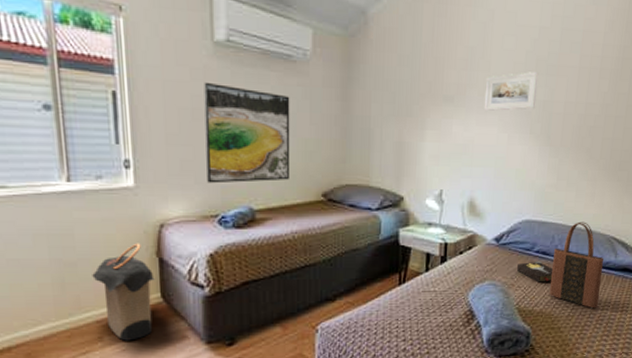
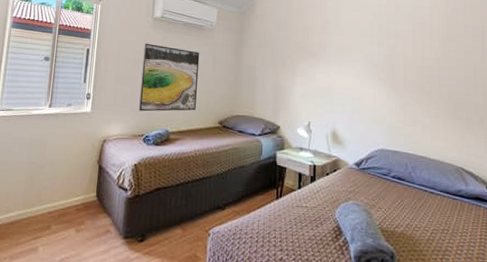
laundry hamper: present [92,243,155,341] -> none [52,153,94,231]
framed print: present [483,72,539,112] -> none [340,35,381,64]
hardback book: present [517,261,554,282] -> none [377,185,410,206]
tote bag: present [550,221,604,309] -> none [409,152,457,234]

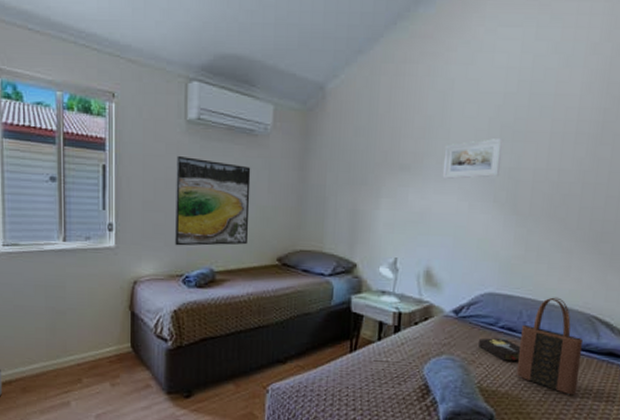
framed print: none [340,35,381,64] -> present [442,139,504,180]
hardback book: none [377,185,410,206] -> present [479,337,522,362]
tote bag: none [409,152,457,234] -> present [517,297,584,396]

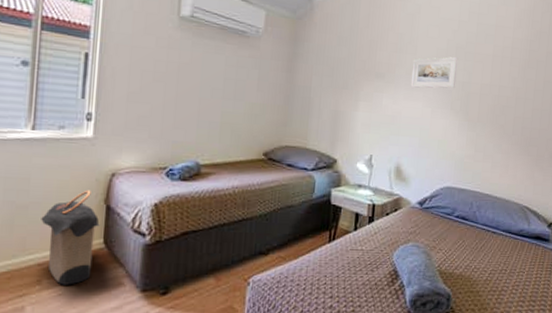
laundry hamper: none [77,297,127,385] -> present [41,189,100,285]
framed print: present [175,155,251,246] -> none [160,49,242,139]
hardback book: present [479,337,522,362] -> none [439,225,472,246]
tote bag: present [517,297,584,396] -> none [469,190,519,274]

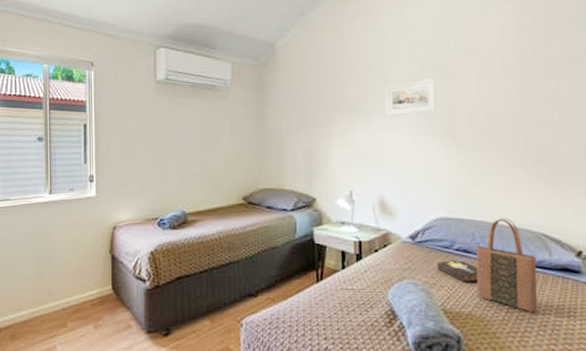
laundry hamper: present [41,189,100,285] -> none [62,242,108,327]
hardback book: none [439,225,472,246] -> present [437,259,479,282]
tote bag: none [469,190,519,274] -> present [476,218,538,313]

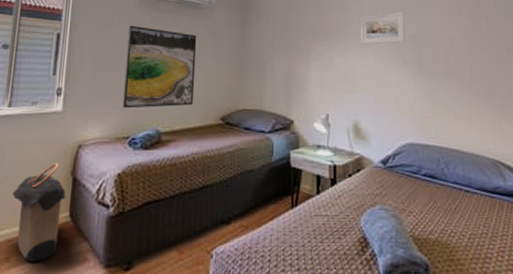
laundry hamper: none [62,242,108,327] -> present [12,162,66,262]
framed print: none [148,111,216,192] -> present [123,25,197,109]
hardback book: present [437,259,479,282] -> none [407,184,444,208]
tote bag: present [476,218,538,313] -> none [441,145,496,238]

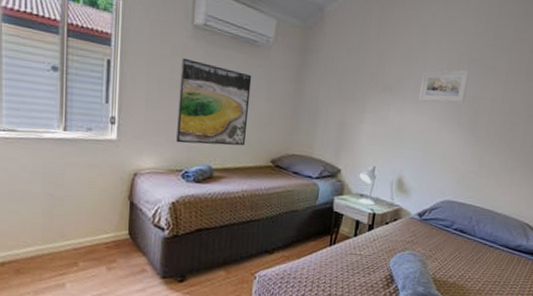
laundry hamper: present [12,162,66,262] -> none [75,186,125,269]

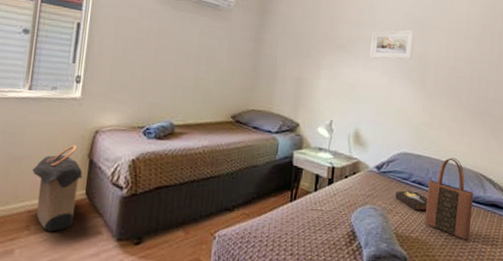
laundry hamper: none [75,186,125,269] -> present [32,145,83,232]
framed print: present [176,57,252,146] -> none [139,20,214,103]
hardback book: none [436,237,469,258] -> present [395,190,428,211]
tote bag: none [463,206,517,286] -> present [425,157,474,240]

